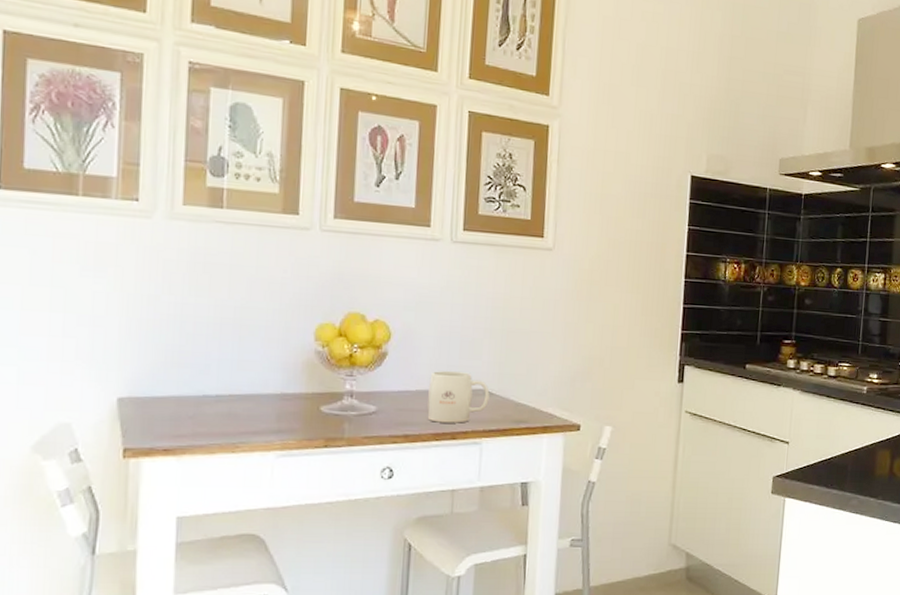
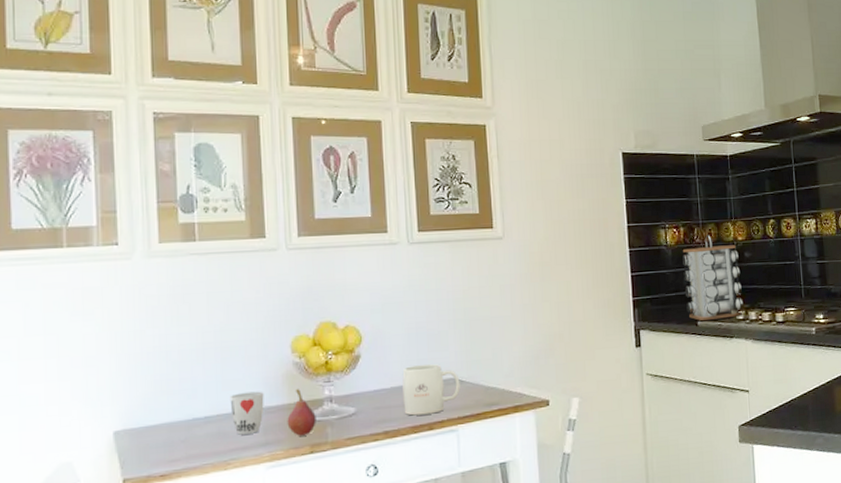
cup: none [244,375,281,419] -> present [229,391,264,435]
fruit: none [303,379,334,428] -> present [287,389,316,436]
spice rack: none [736,274,799,367] -> present [681,234,744,322]

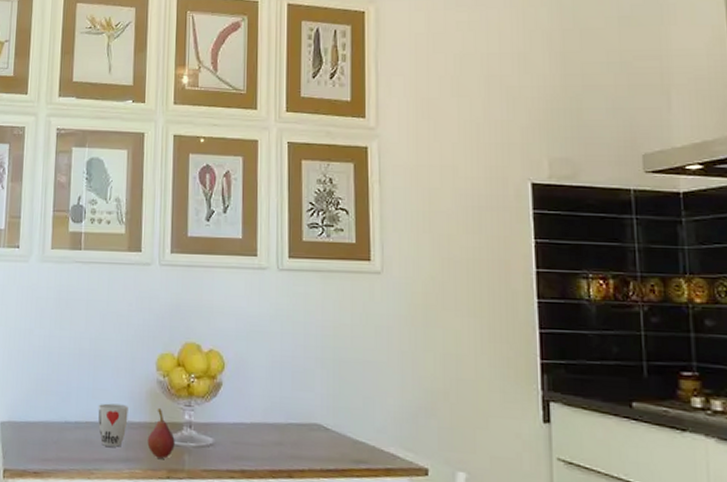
mug: present [402,364,460,416] -> none [263,402,325,460]
spice rack: present [681,234,744,322] -> none [610,290,703,406]

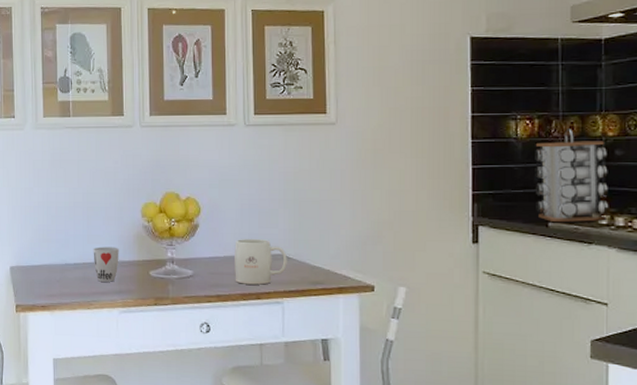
fruit: present [147,409,175,459] -> none [137,249,160,289]
mug: none [263,402,325,460] -> present [235,238,287,285]
spice rack: none [610,290,703,406] -> present [534,127,609,223]

